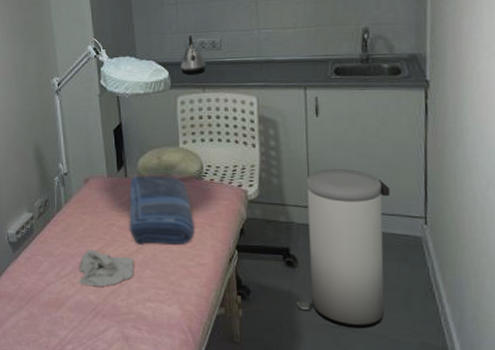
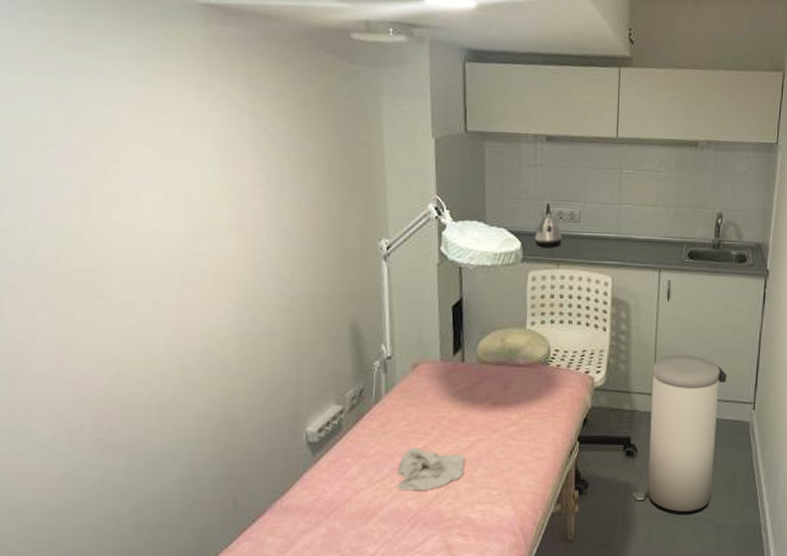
towel: present [129,175,195,245] -> none [462,360,536,440]

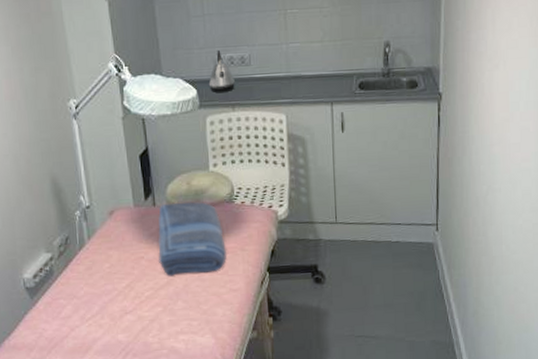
tissue: present [396,447,465,491] -> none [106,286,165,325]
towel: none [462,360,536,440] -> present [158,201,226,276]
pedal bin: present [633,355,727,516] -> none [325,183,408,336]

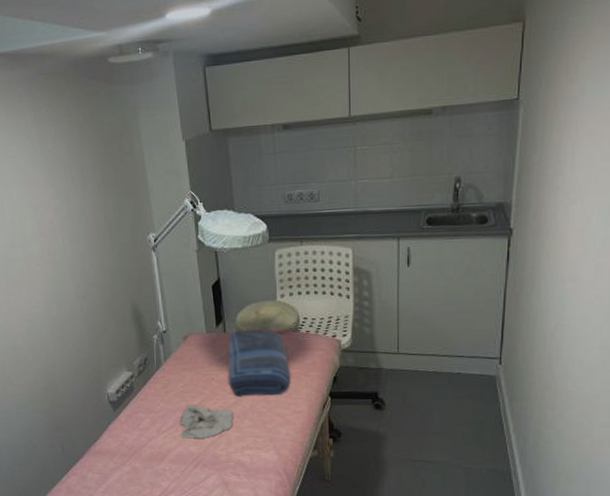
tissue: none [106,286,165,325] -> present [179,404,233,439]
kettle: present [208,49,235,93] -> none [278,186,303,228]

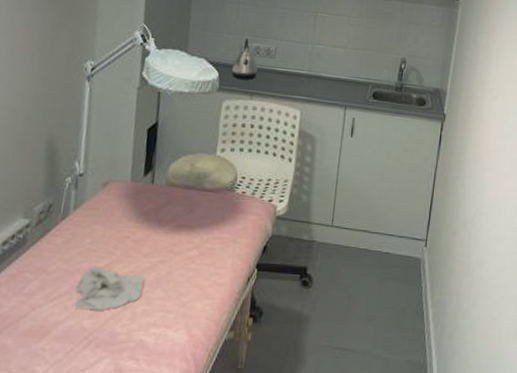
towel: present [228,329,291,397] -> none [145,182,219,262]
kettle: none [278,186,303,228] -> present [231,37,258,80]

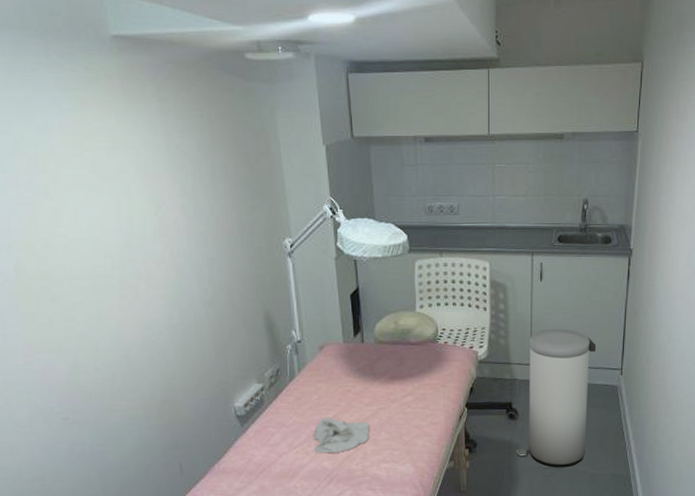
kettle: present [231,37,258,80] -> none [418,198,443,239]
pedal bin: none [305,189,403,349] -> present [516,329,597,468]

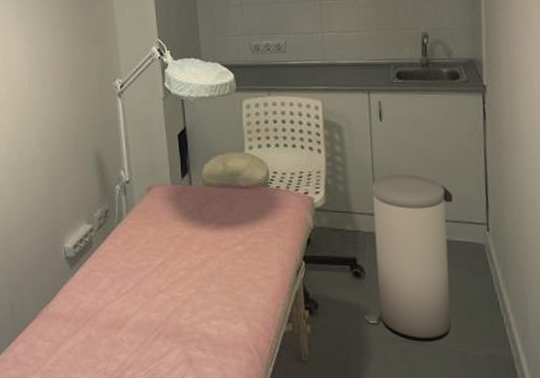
tissue: present [312,417,370,453] -> none [140,263,199,304]

